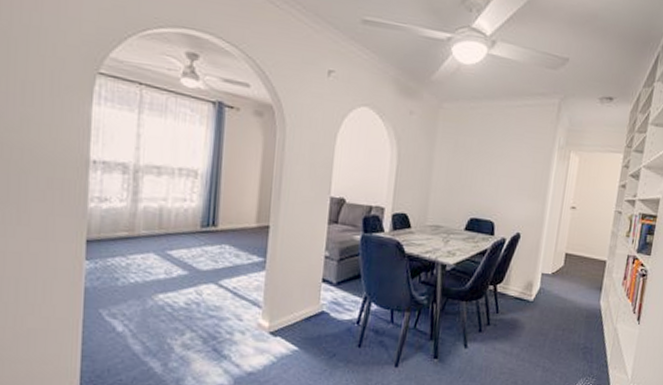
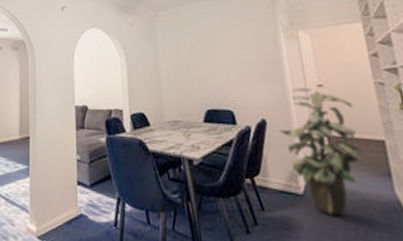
indoor plant: none [529,206,594,320] -> present [279,87,363,216]

